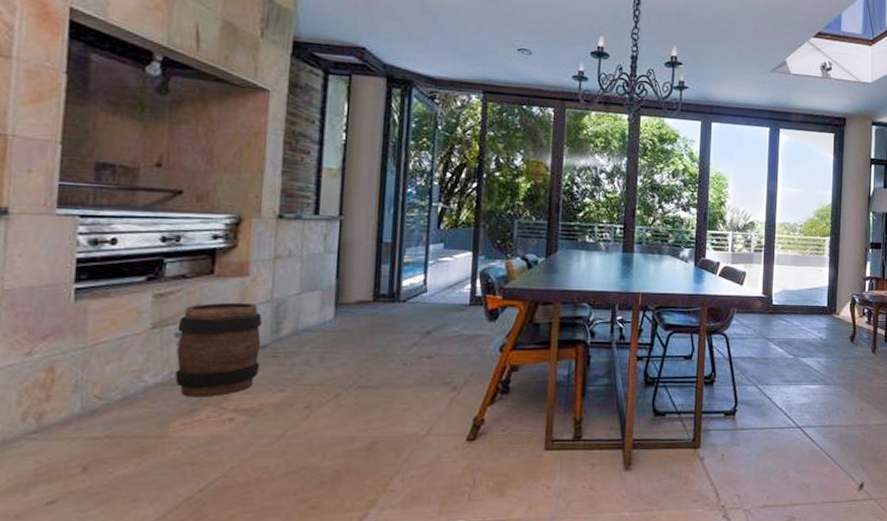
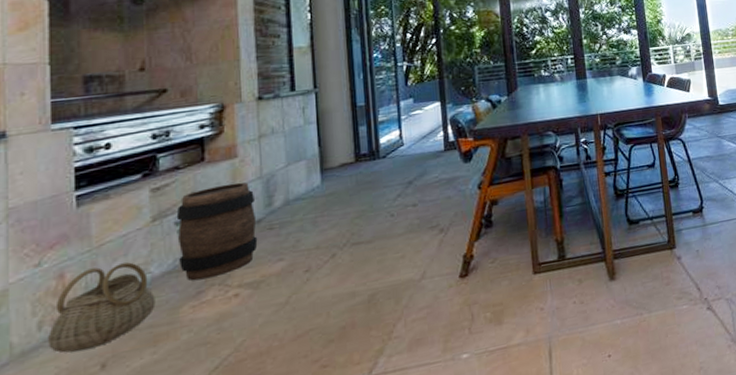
basket: none [31,367,147,450] -> present [48,262,156,353]

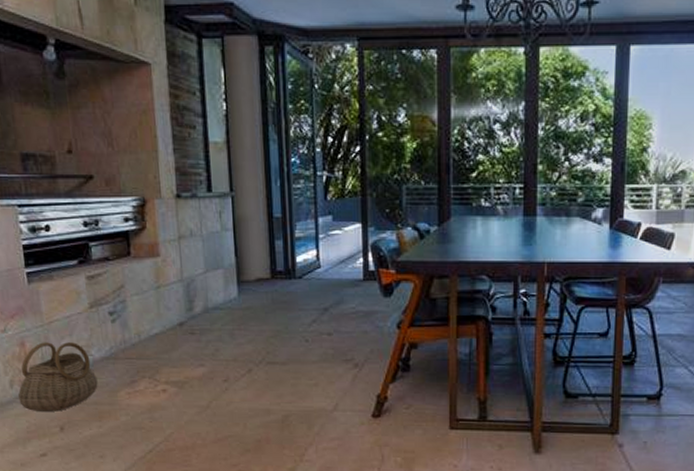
wooden barrel: present [176,182,258,281] -> none [109,282,181,370]

